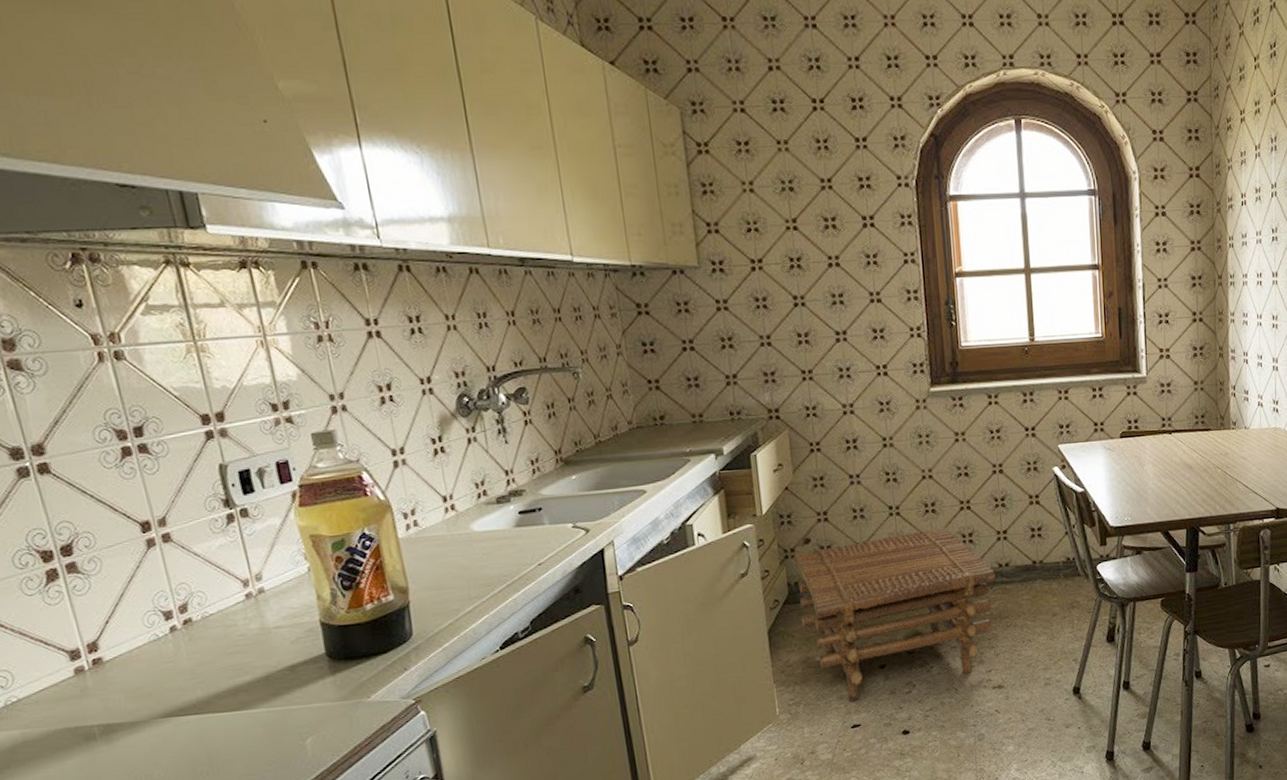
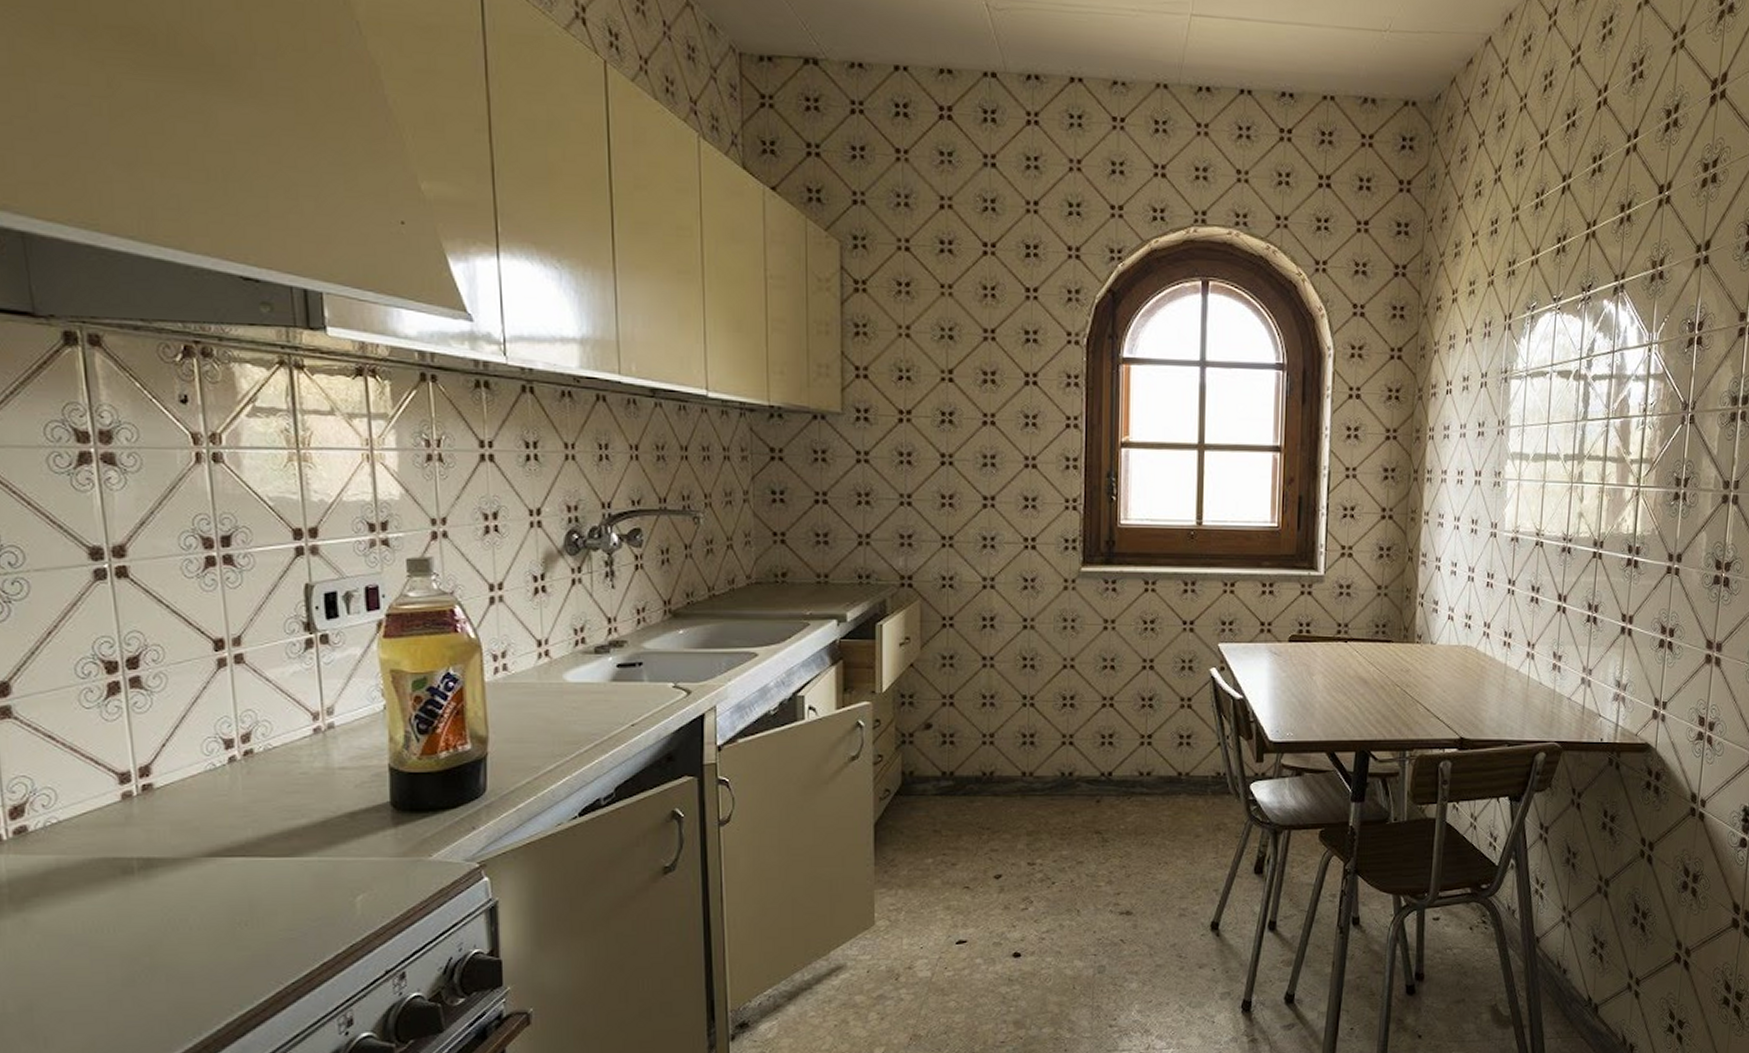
stool: present [793,528,996,701] -> none [910,726,1134,913]

